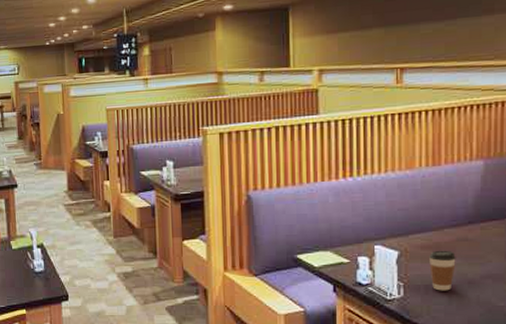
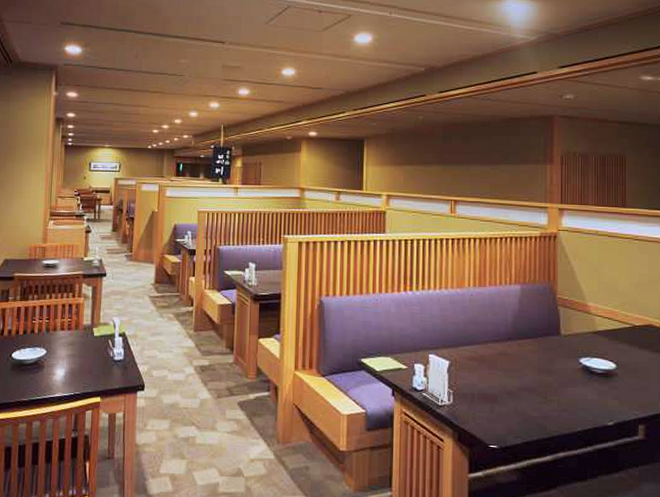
coffee cup: present [429,250,456,291] -> none [475,362,498,400]

